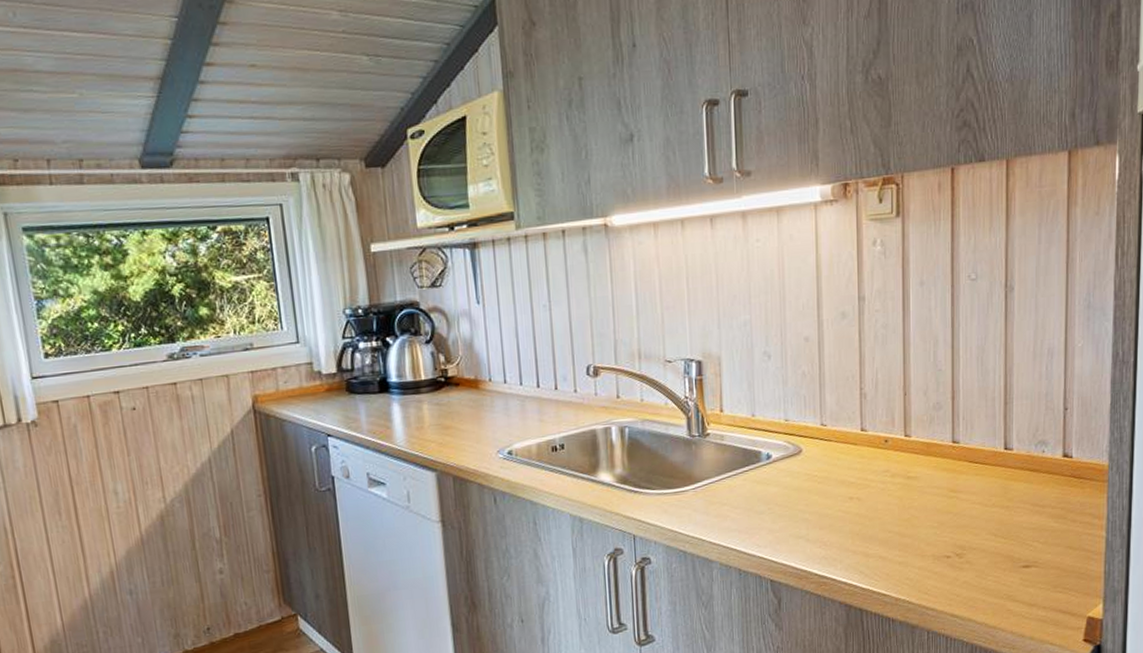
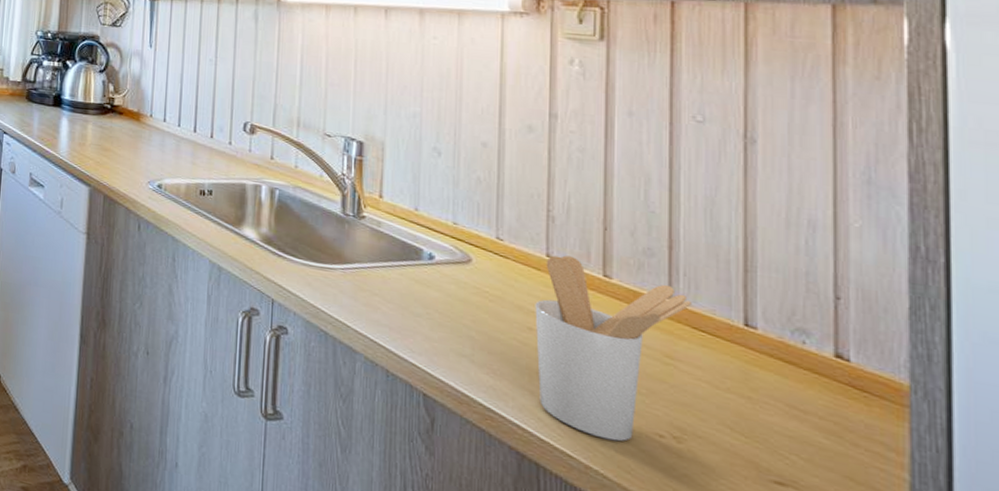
utensil holder: none [854,425,968,573] -> present [535,255,692,442]

